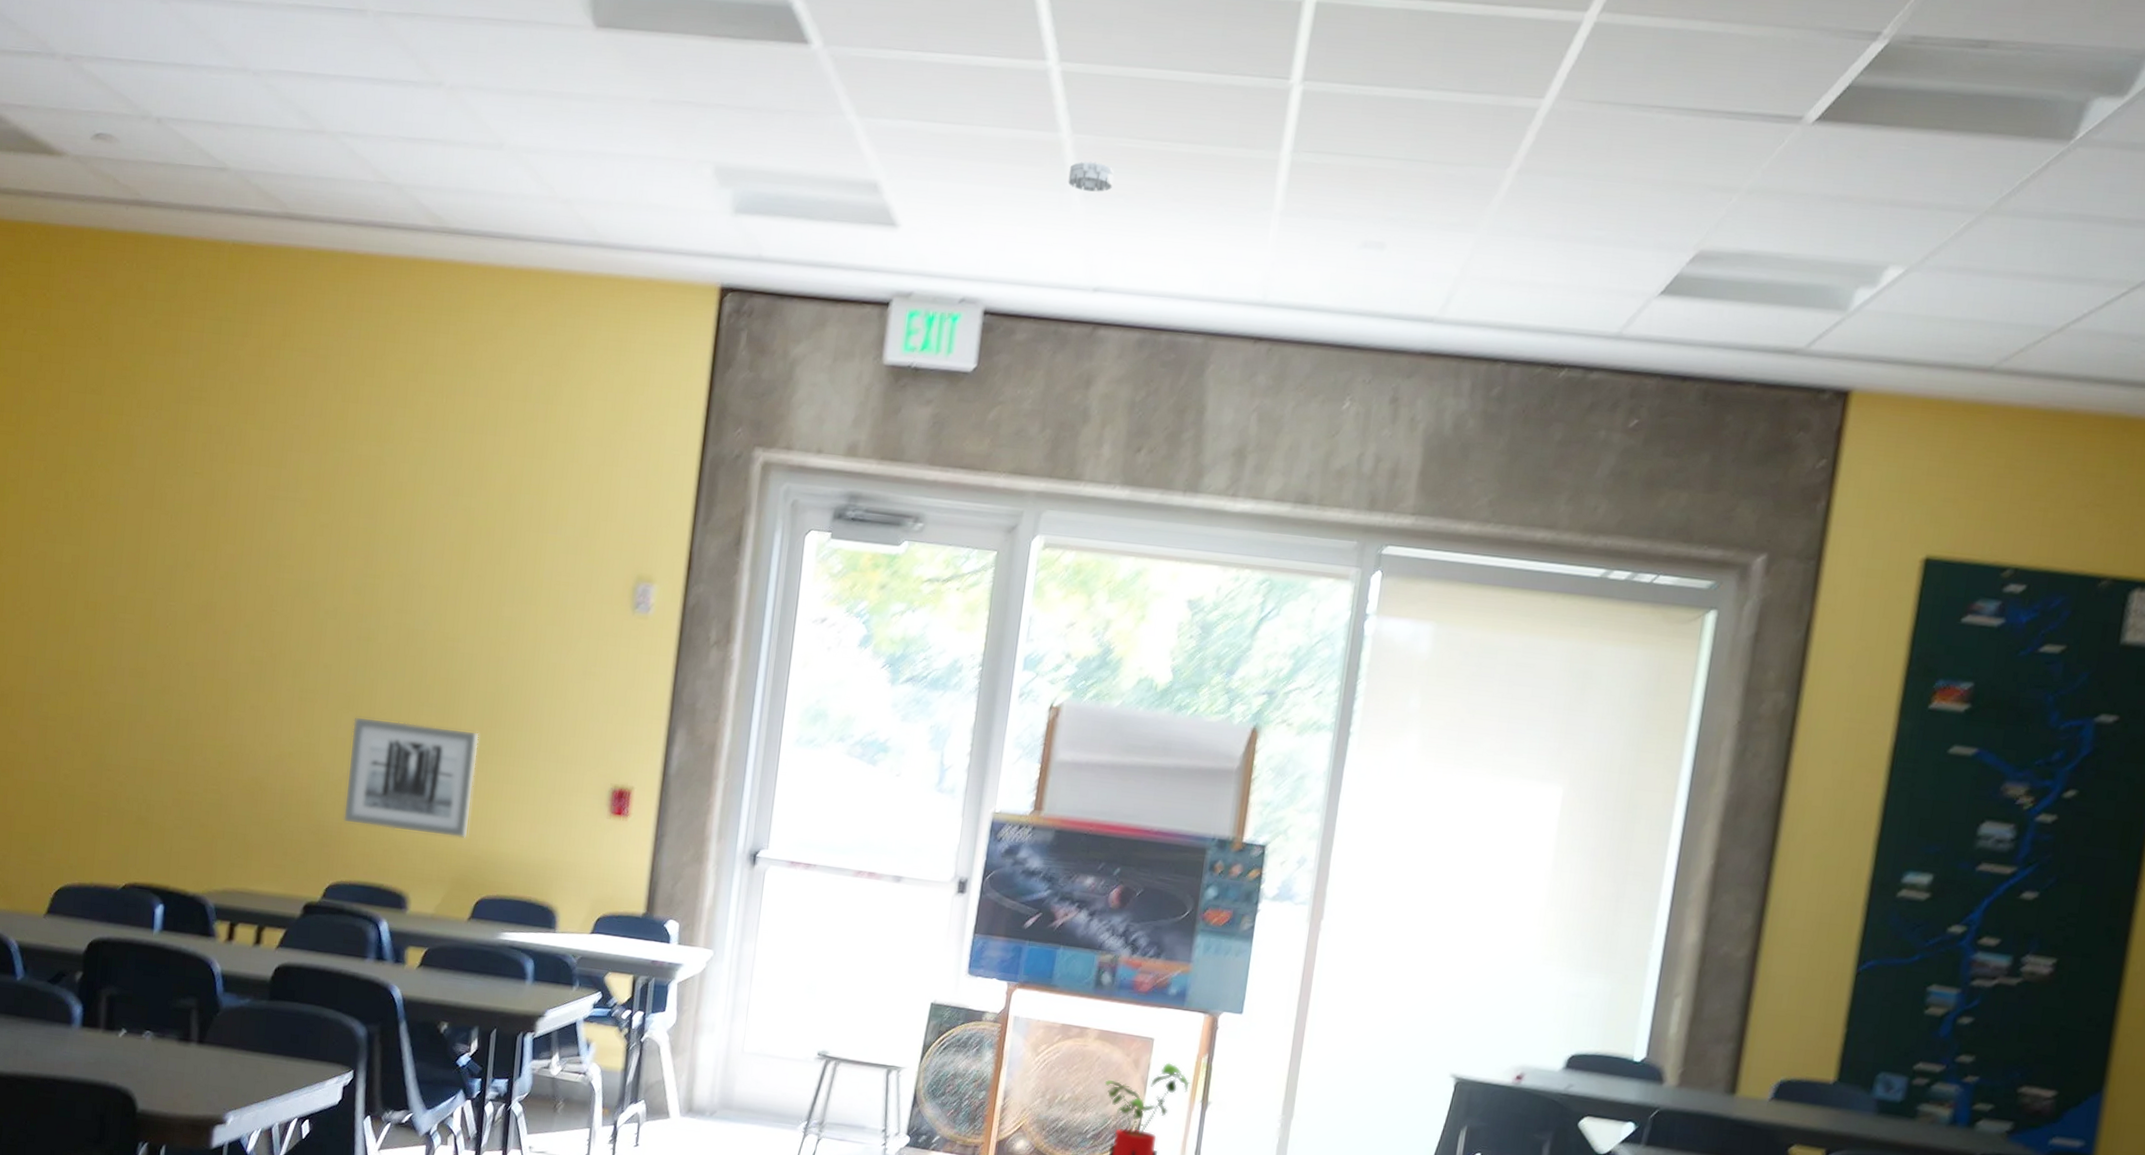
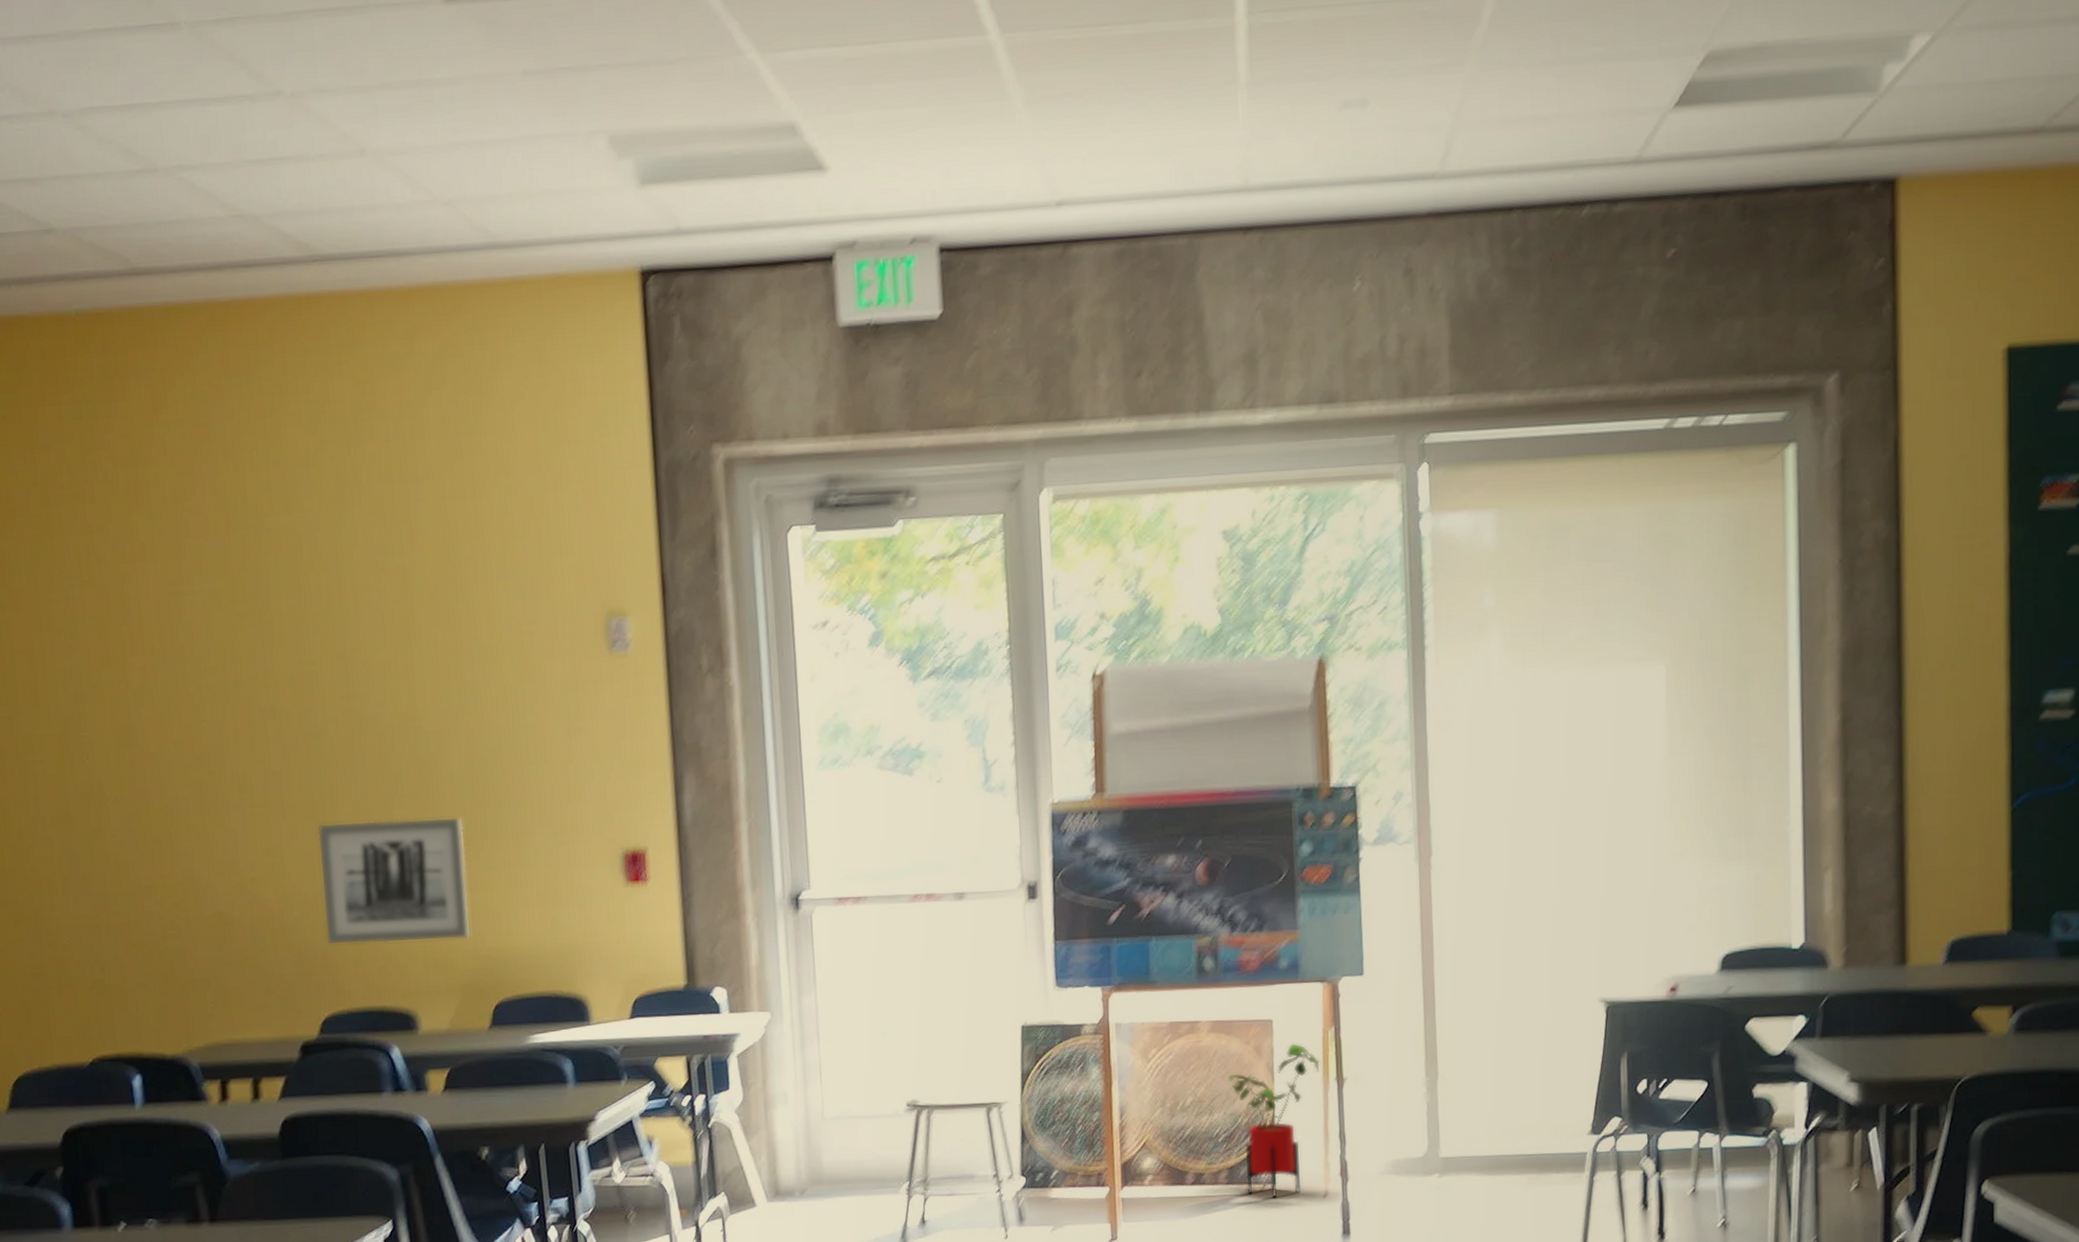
smoke detector: present [1068,161,1114,192] -> none [1005,61,1056,96]

